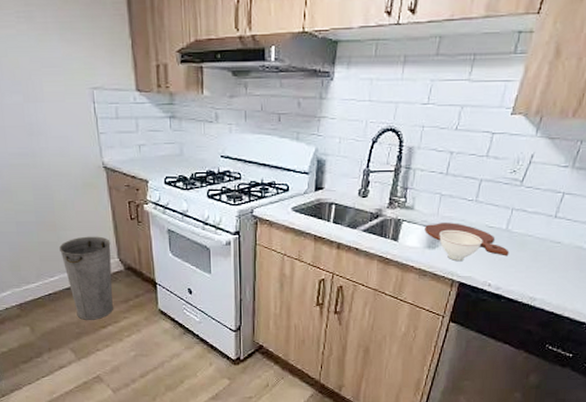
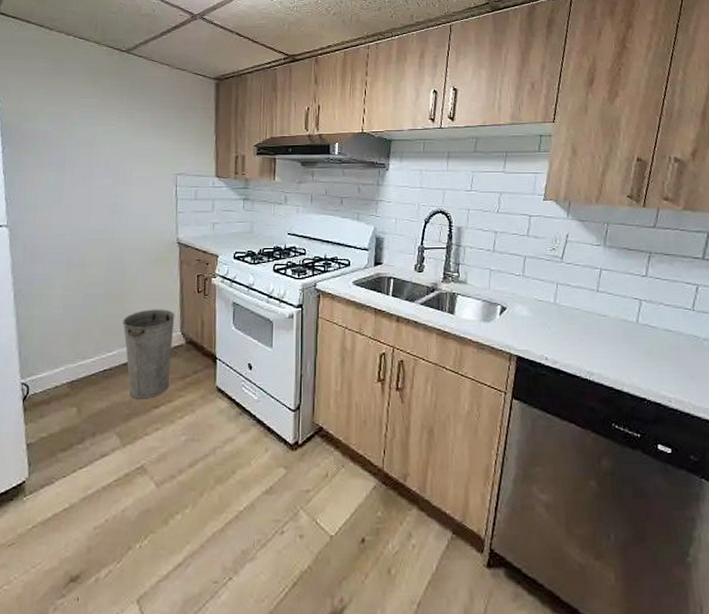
cutting board: present [424,222,509,255] -> none [478,296,561,328]
bowl: present [439,229,483,262] -> none [492,303,535,335]

